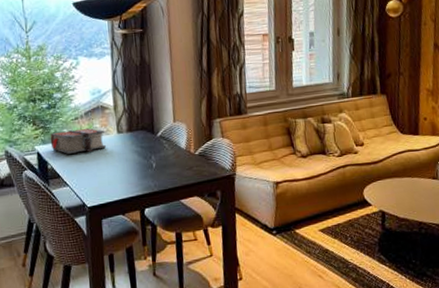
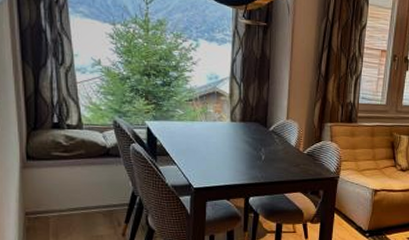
bible: present [50,128,107,154] -> none [162,110,219,135]

